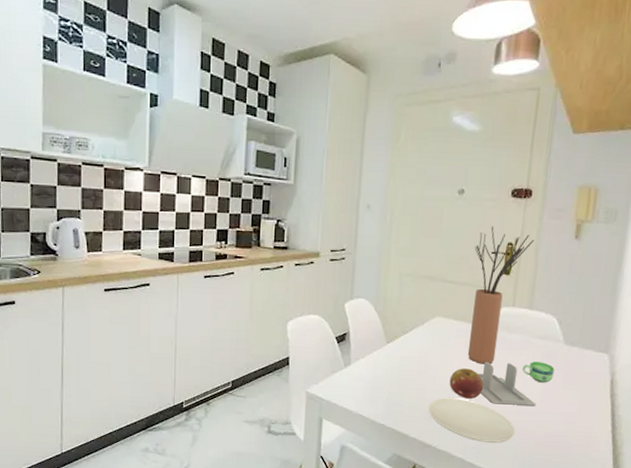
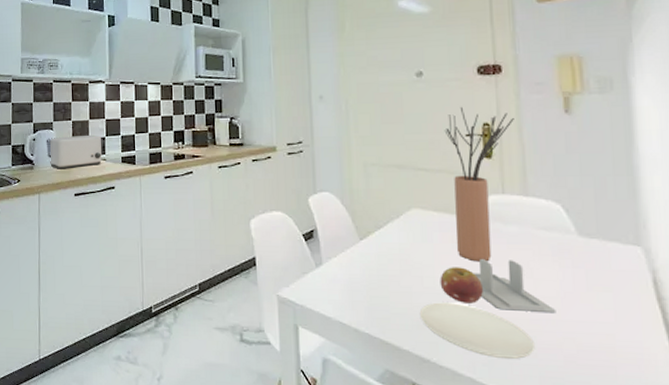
toaster: none [76,226,138,263] -> present [49,134,102,169]
cup: present [522,362,555,383] -> none [528,258,572,284]

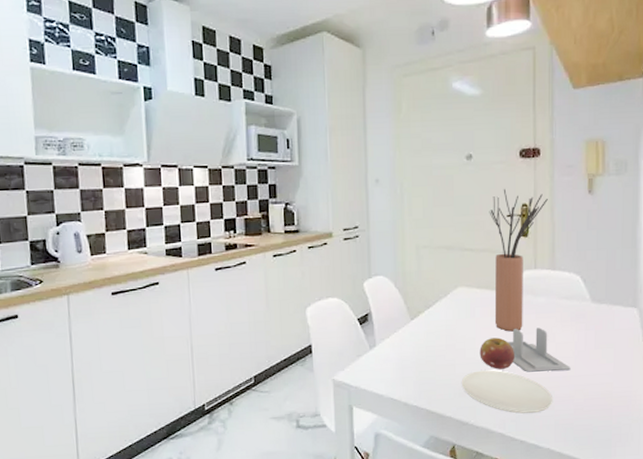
toaster: present [49,134,102,169] -> none [77,225,143,266]

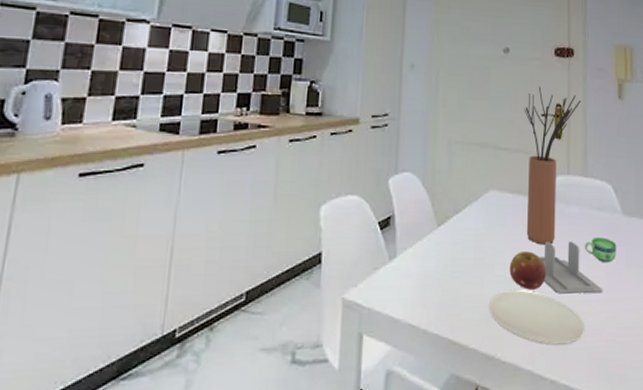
cup: none [552,323,585,345] -> present [584,237,617,263]

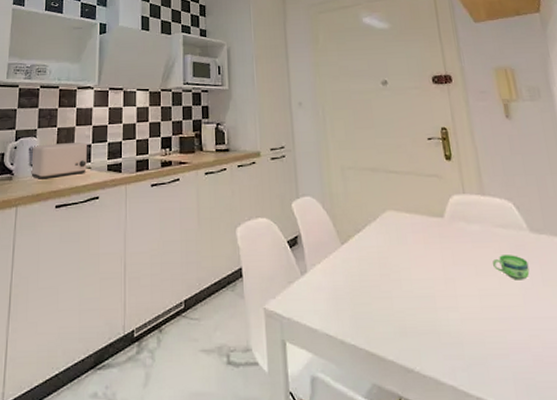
toaster: none [45,91,135,138] -> present [31,142,88,179]
plate: present [488,290,585,346] -> none [400,306,507,363]
fruit: present [509,251,546,290] -> none [416,268,456,305]
vase: present [524,86,581,245] -> none [409,112,466,262]
napkin holder: present [540,240,603,294] -> none [446,258,520,311]

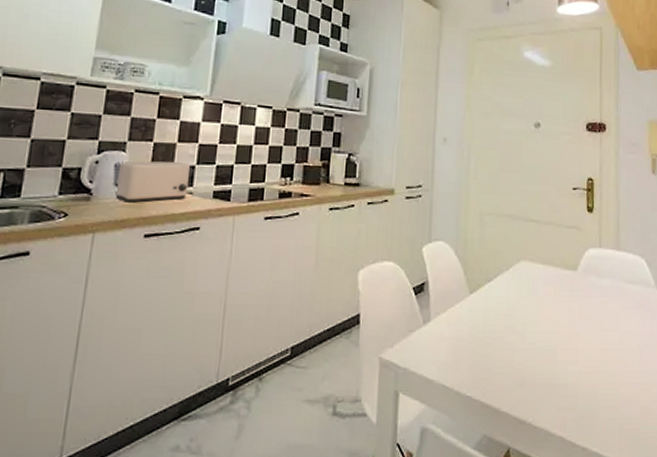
cup: present [492,255,530,280] -> none [616,311,650,336]

